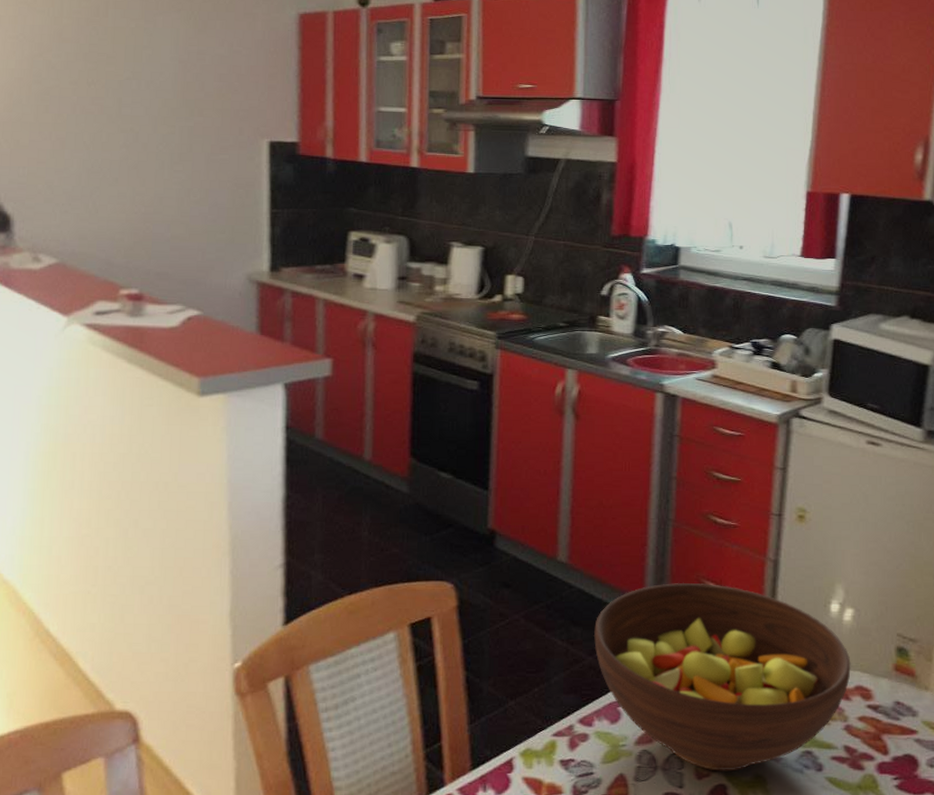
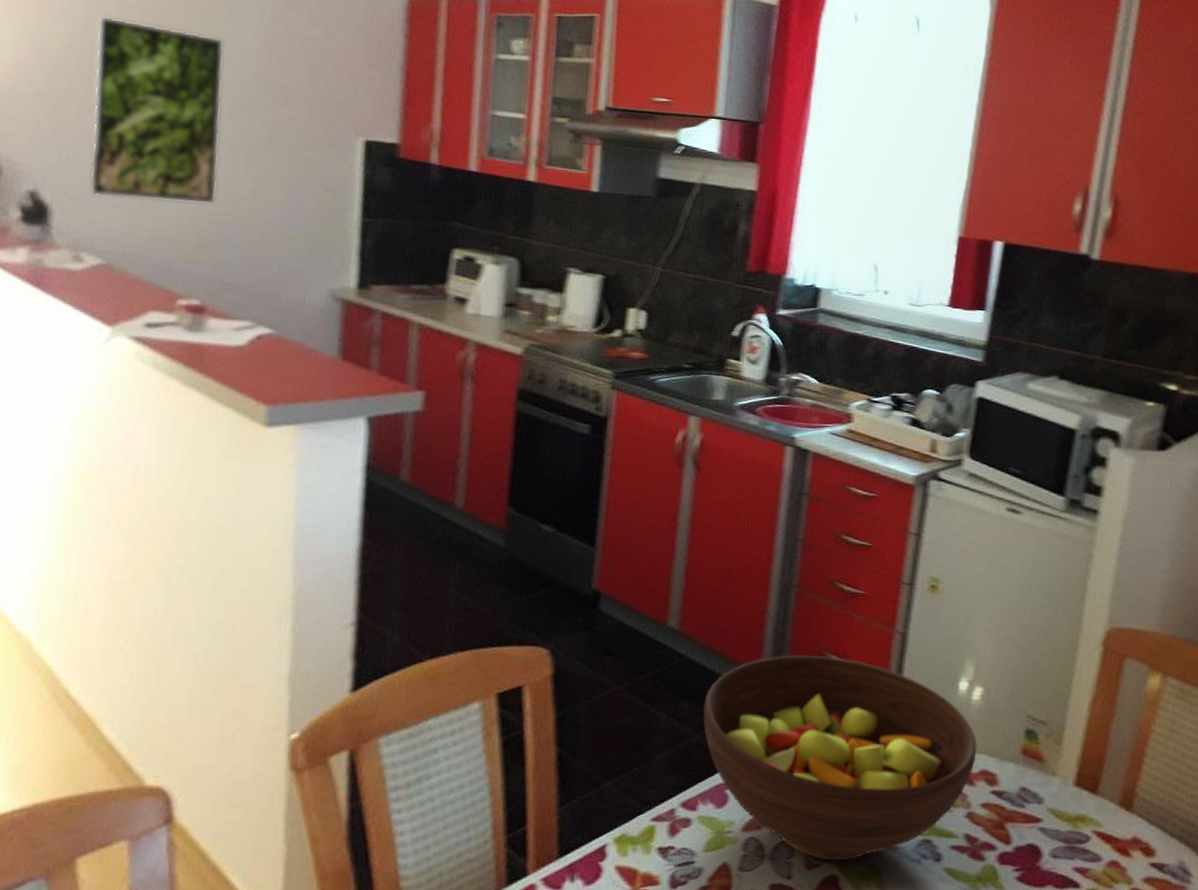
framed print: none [41,50,147,206] -> present [90,15,224,205]

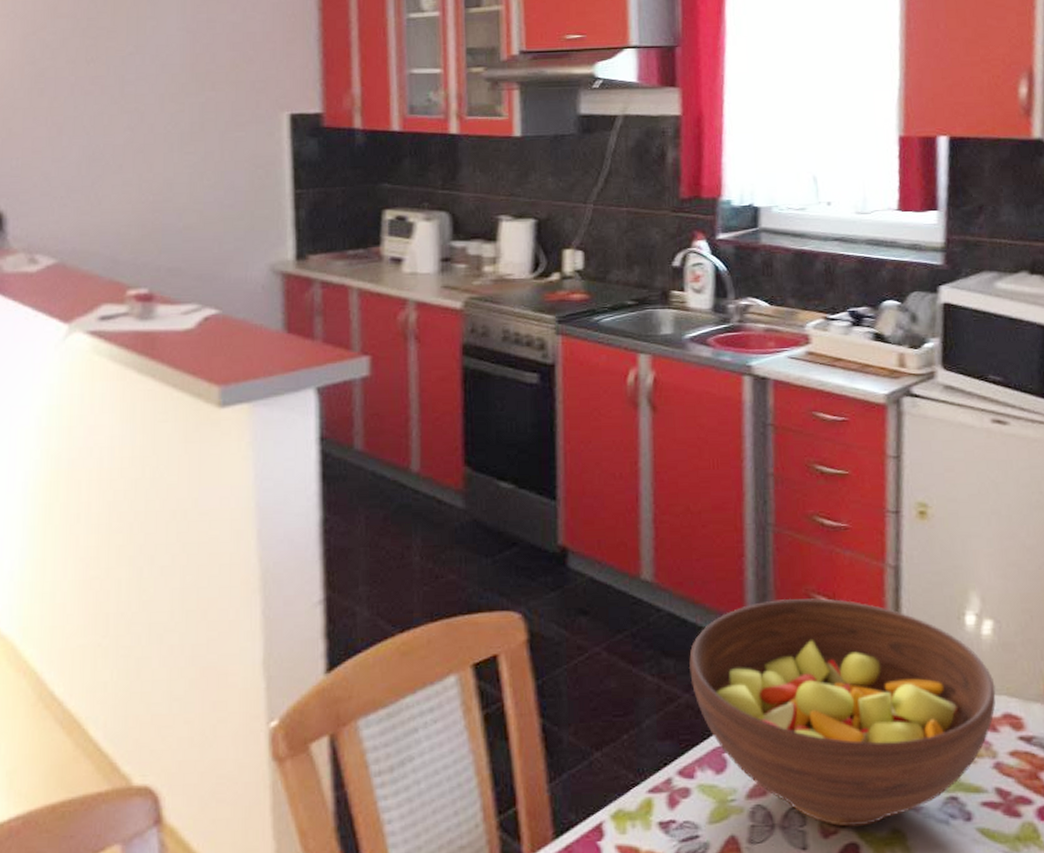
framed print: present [90,15,224,205] -> none [35,28,155,198]

